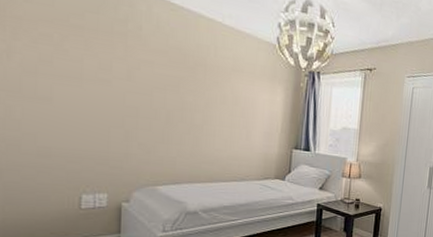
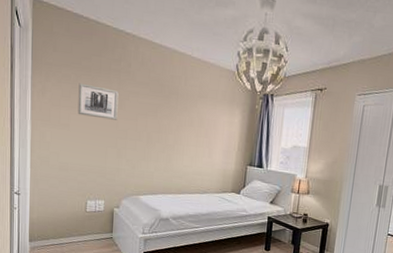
wall art: none [64,45,125,94] -> present [77,83,119,120]

